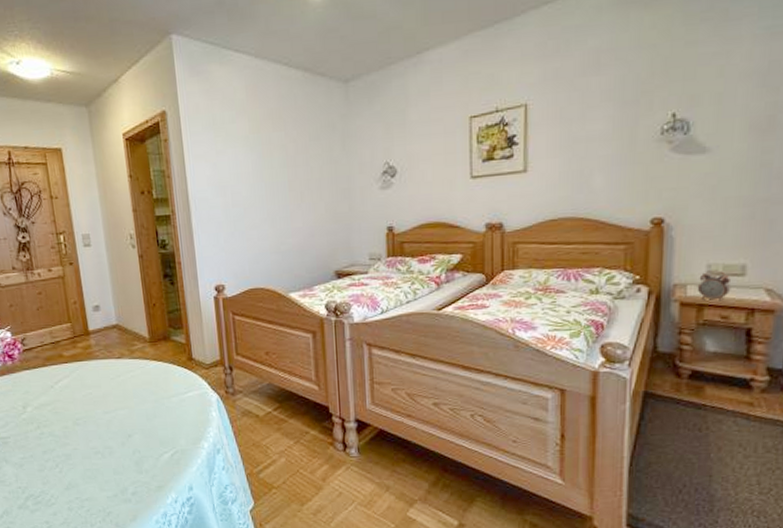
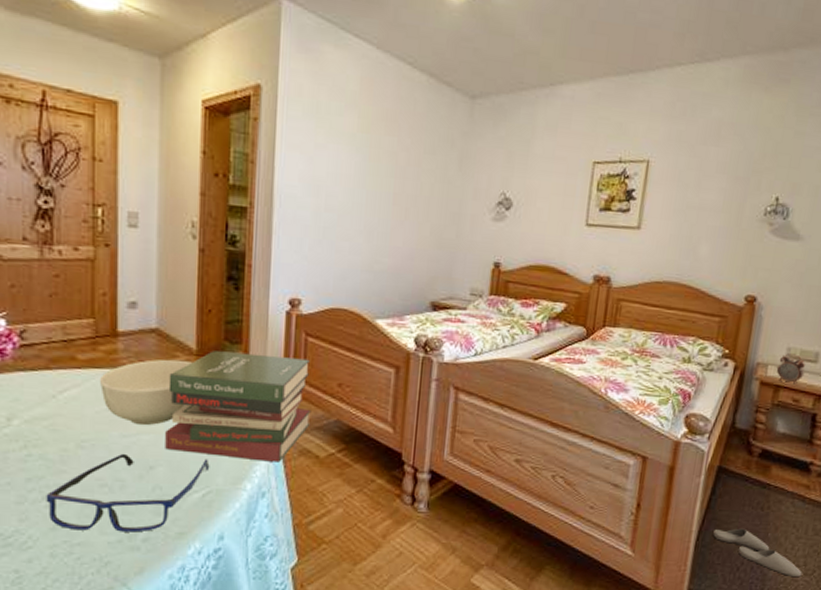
eyeglasses: none [58,425,174,489] -> present [46,453,210,533]
bowl: none [81,347,147,403] -> present [99,359,191,426]
books: none [131,334,248,424] -> present [165,351,312,462]
slippers: none [647,451,756,497] -> present [713,528,802,578]

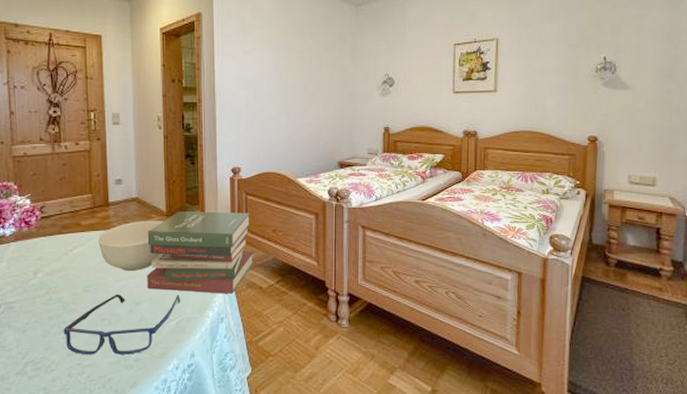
slippers: present [713,528,802,578] -> none [584,327,665,367]
alarm clock: present [776,353,805,385] -> none [621,180,646,205]

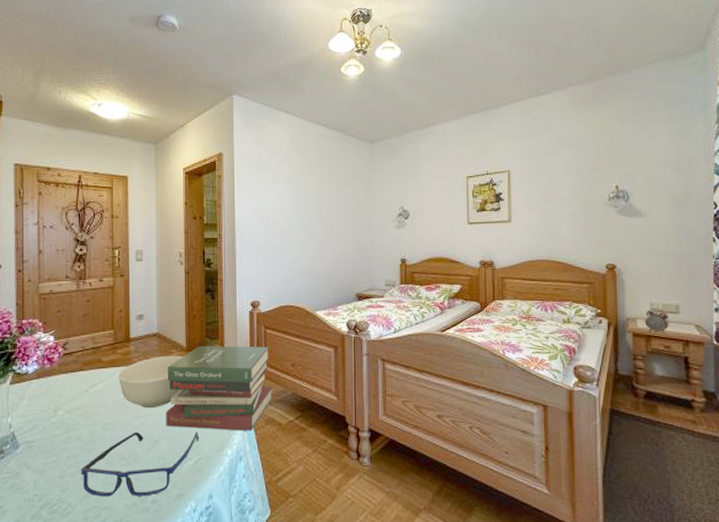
alarm clock: none [621,180,646,205] -> present [644,308,670,334]

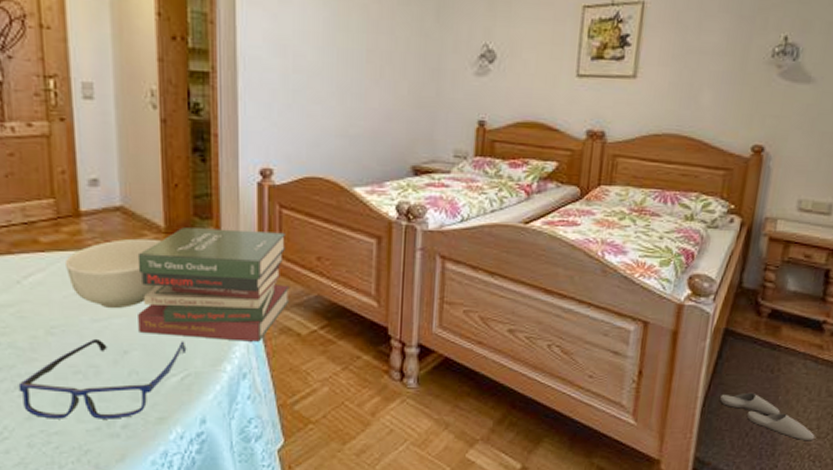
slippers: none [617,463,706,507] -> present [720,392,815,441]
alarm clock: present [644,308,670,334] -> none [786,206,818,239]

